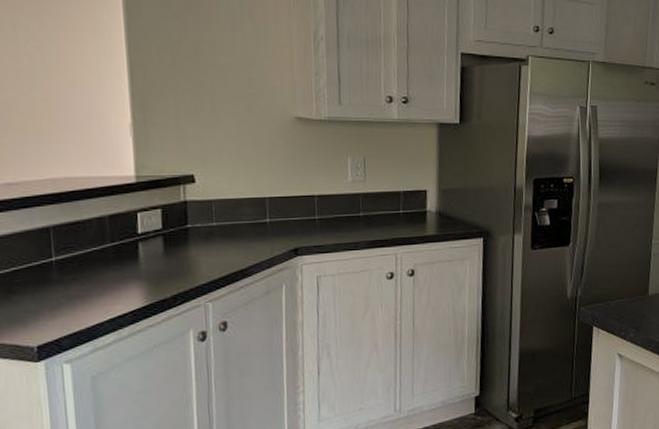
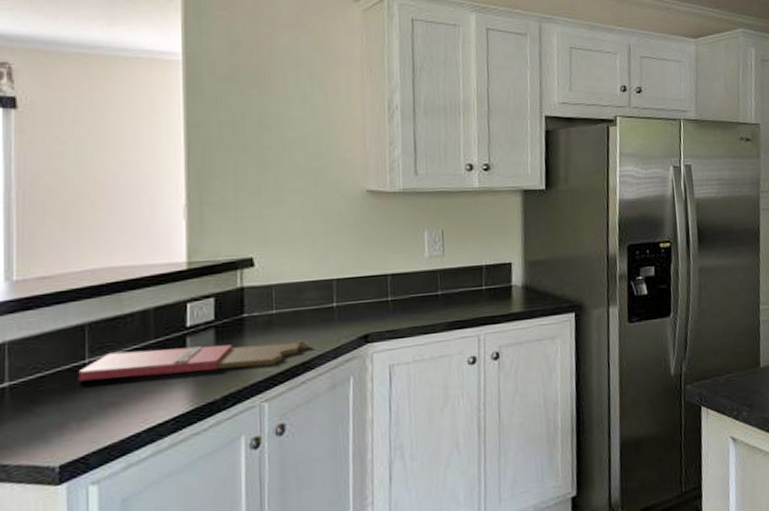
cutting board: none [47,251,246,276] -> present [78,340,309,382]

